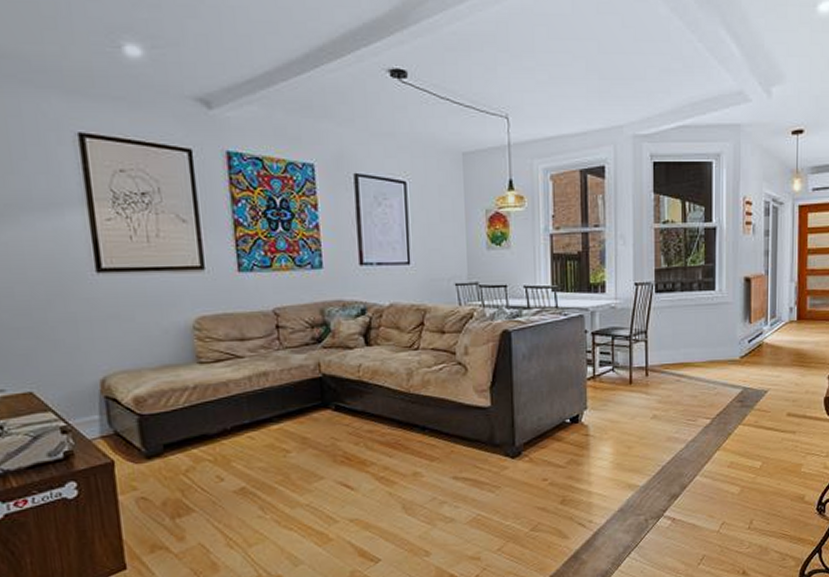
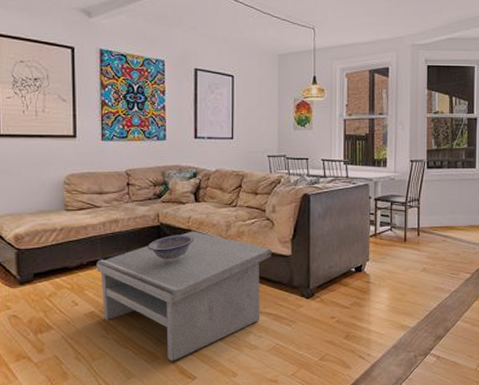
coffee table: none [243,382,466,543] -> present [96,231,271,362]
decorative bowl: none [308,387,368,422] -> present [148,235,194,262]

